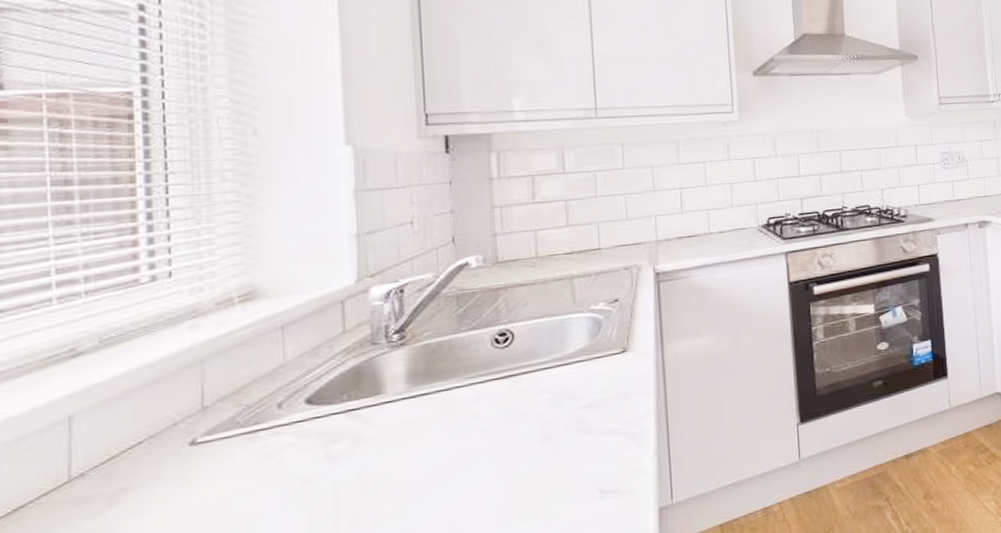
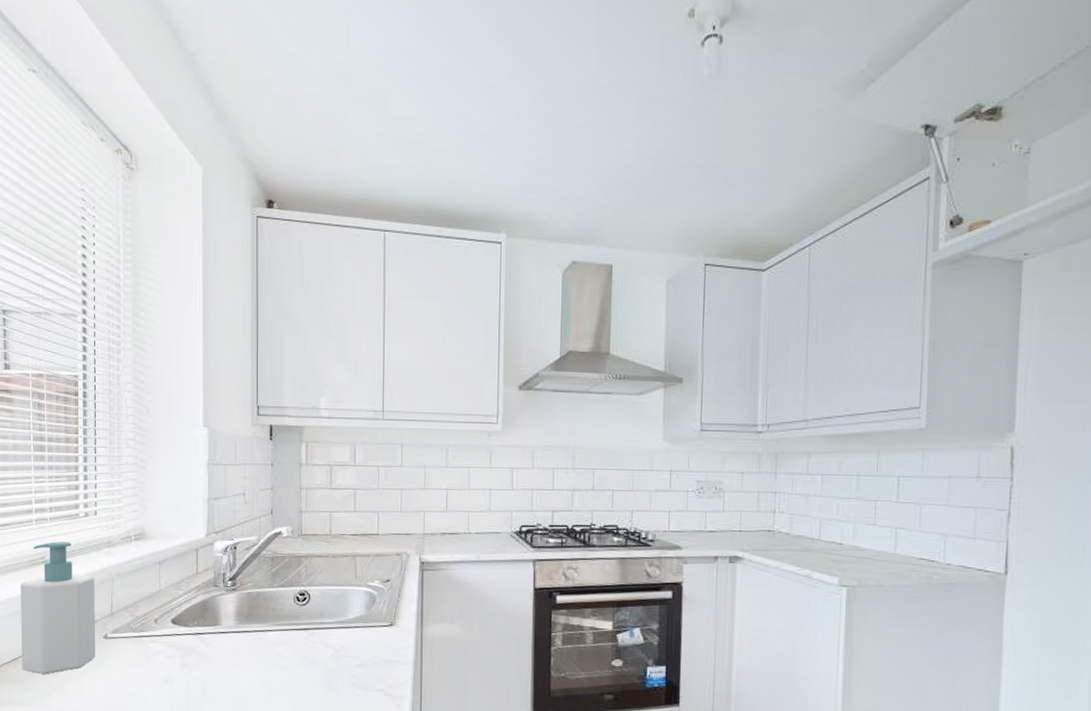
soap bottle: none [30,319,175,522] -> present [21,541,95,674]

